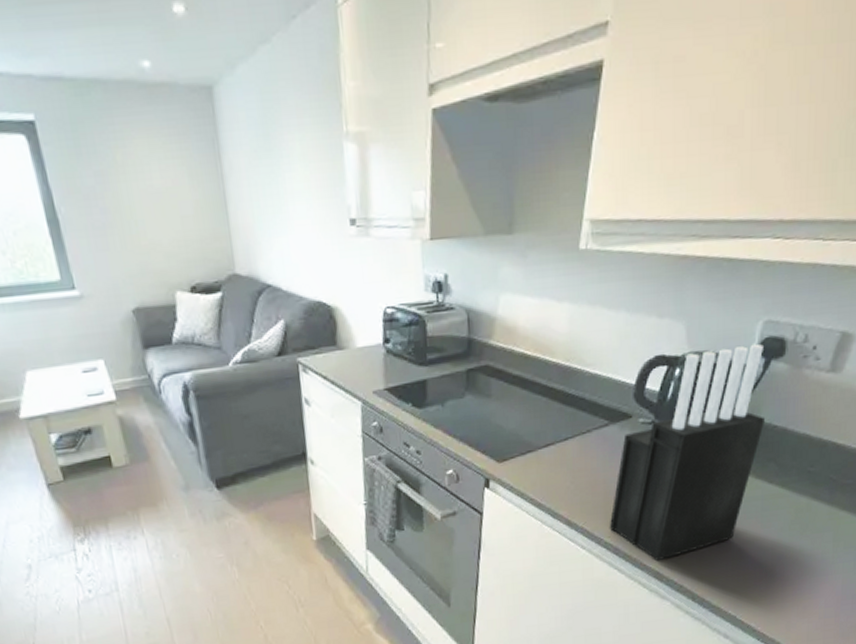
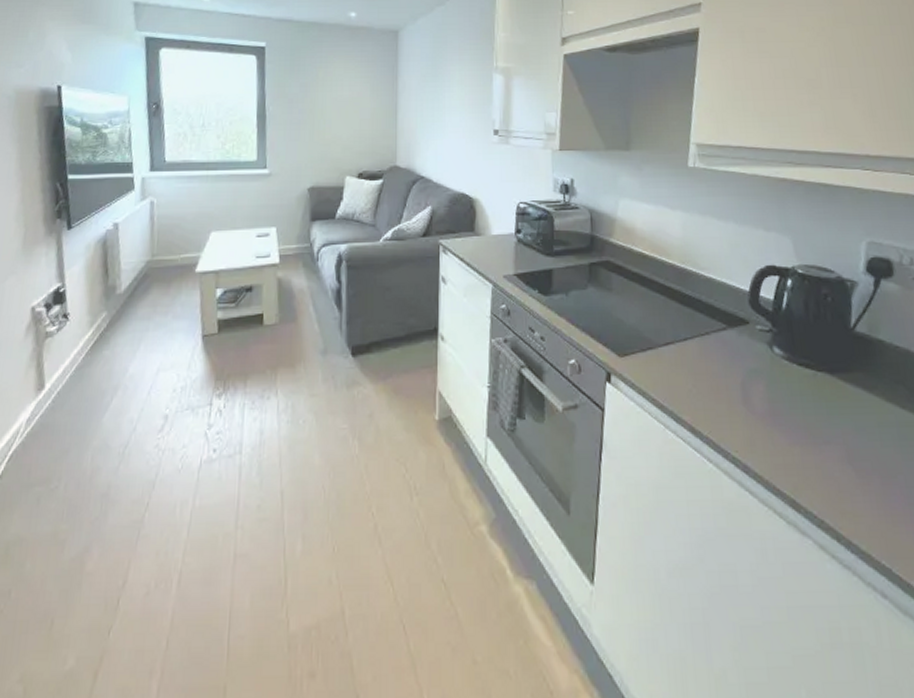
knife block: present [609,344,766,562] -> none [735,262,886,487]

